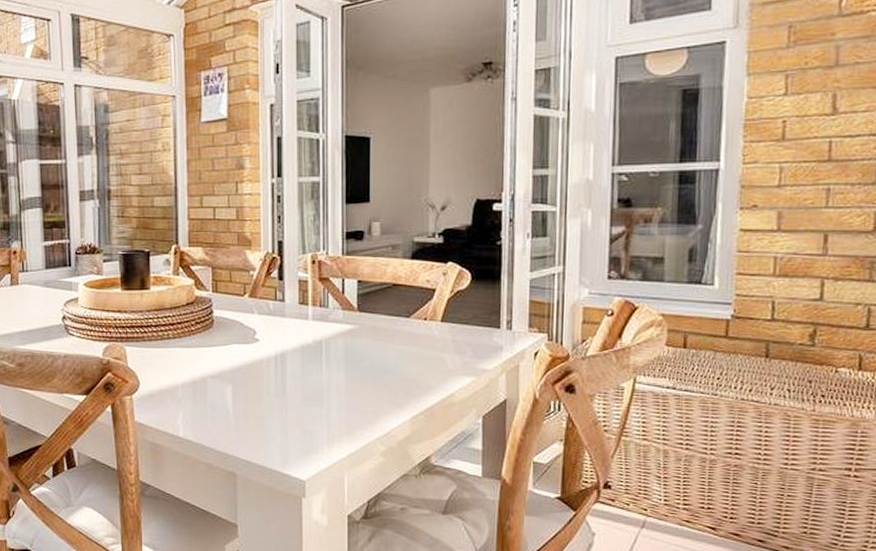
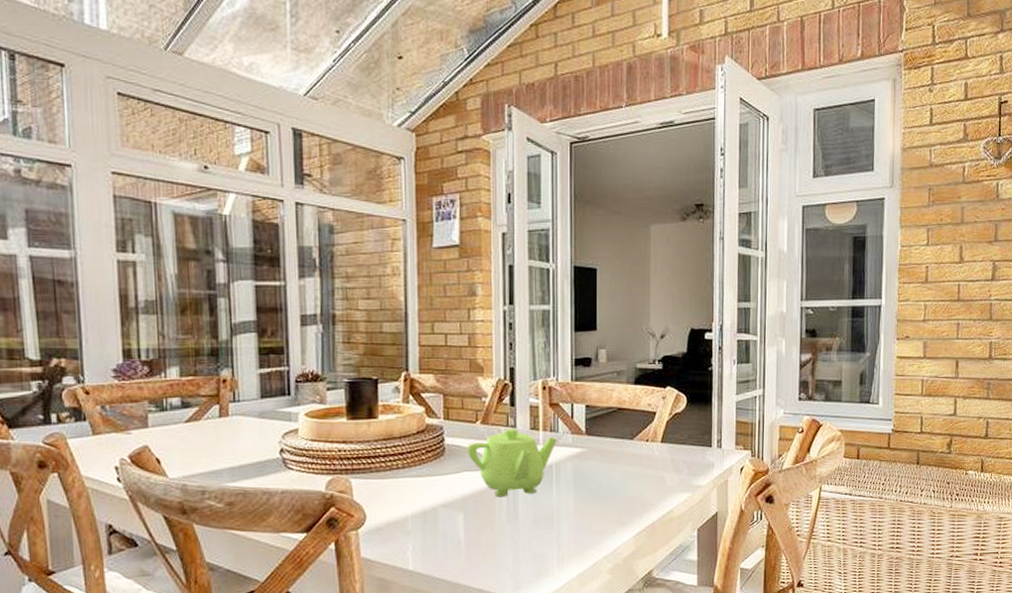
teapot: none [234,303,327,371] -> present [466,429,557,497]

